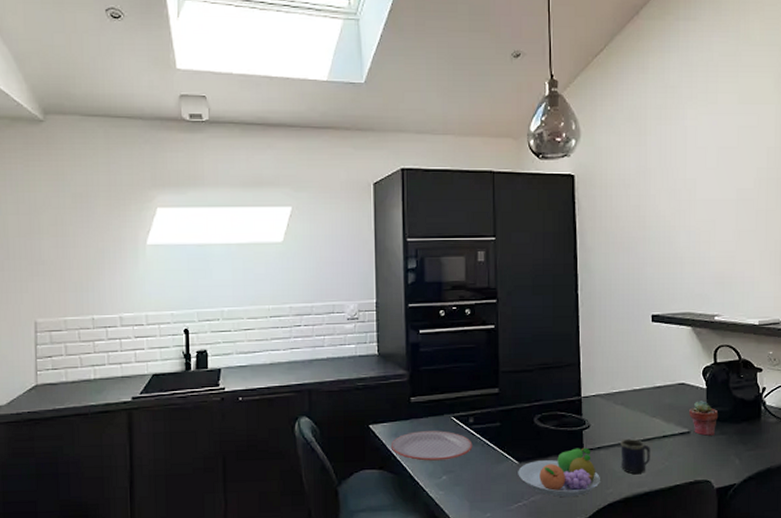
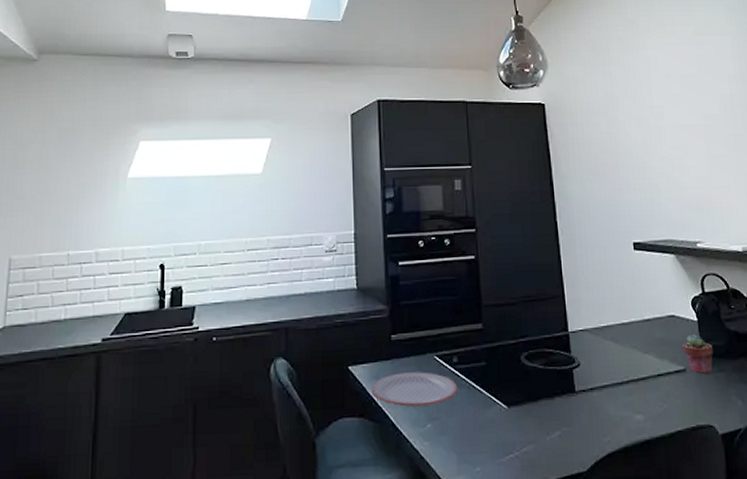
fruit bowl: present [518,447,600,498] -> none [507,389,596,447]
mug: present [620,438,650,475] -> none [614,378,647,420]

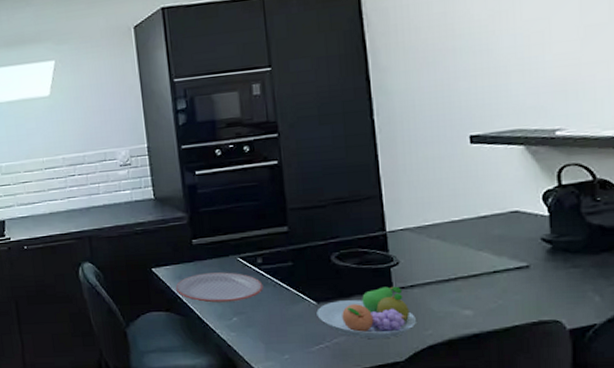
fruit bowl: none [507,389,596,447] -> present [316,286,416,339]
potted succulent: present [682,334,714,374] -> none [527,230,568,270]

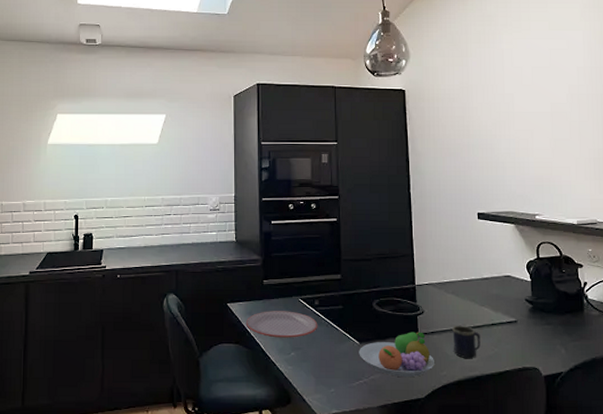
mug: none [438,275,478,315] -> present [452,325,481,359]

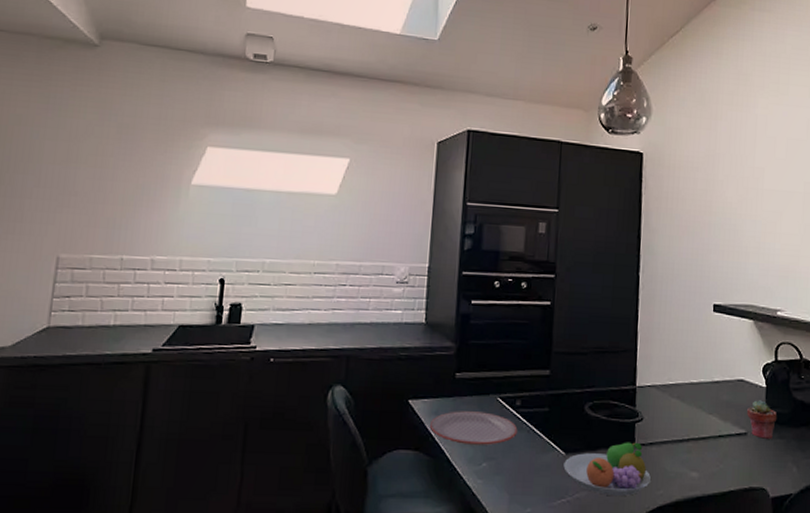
mug: present [452,325,481,359] -> none [674,435,705,477]
potted succulent: none [515,292,544,325] -> present [747,400,777,439]

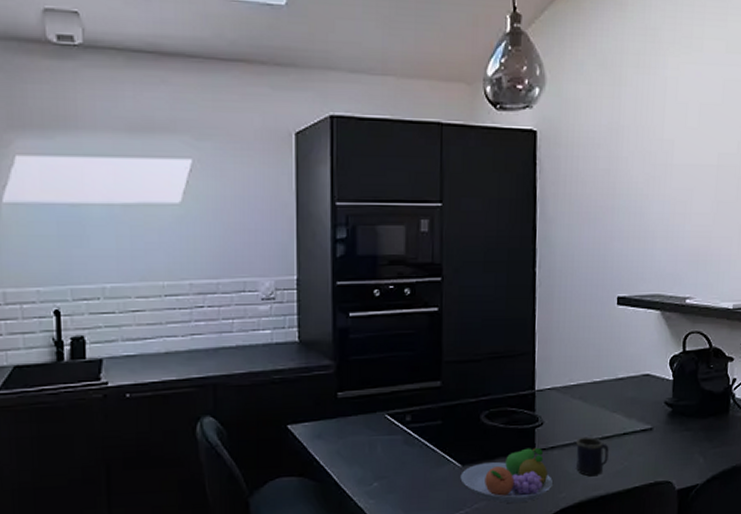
plate: present [430,411,518,446] -> none [314,430,409,467]
mug: none [674,435,705,477] -> present [576,436,609,477]
potted succulent: present [747,400,777,439] -> none [653,394,685,433]

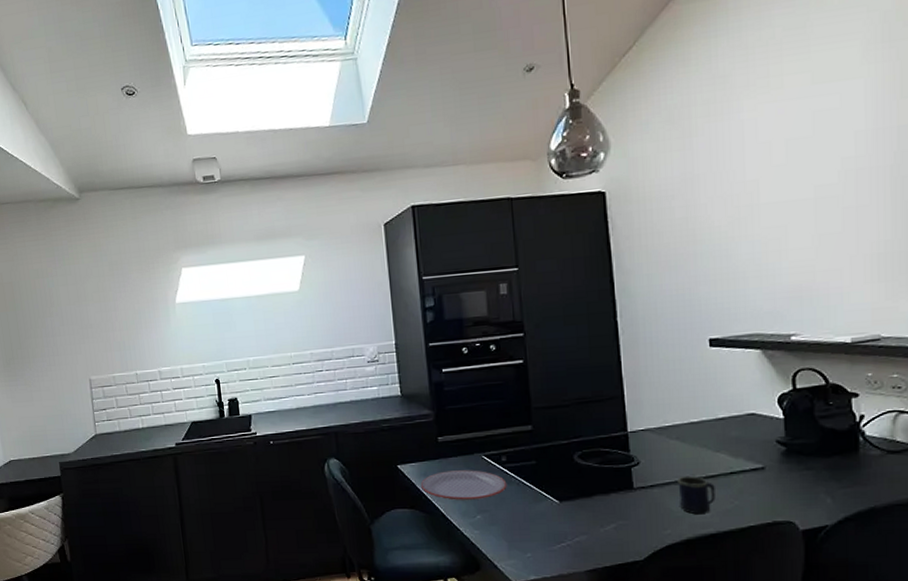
plate: none [314,430,409,467] -> present [421,470,507,501]
fruit bowl: present [460,447,552,504] -> none [559,486,655,538]

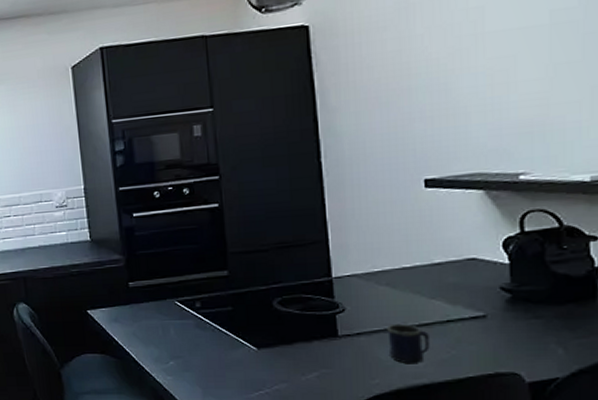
plate: present [421,470,507,501] -> none [112,315,202,347]

